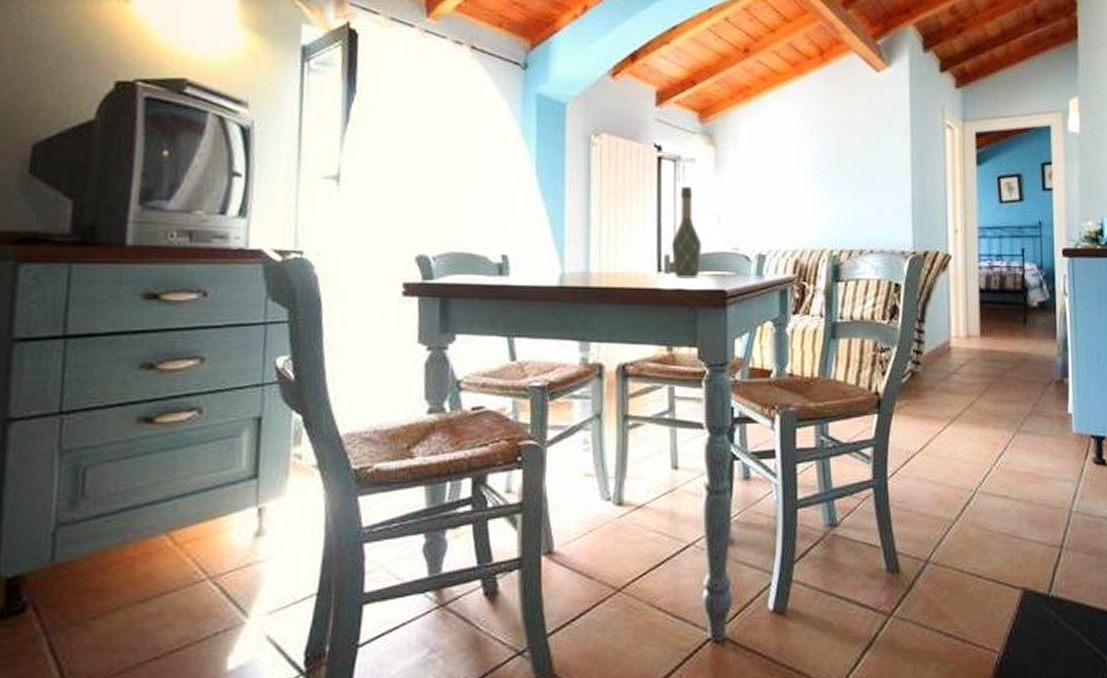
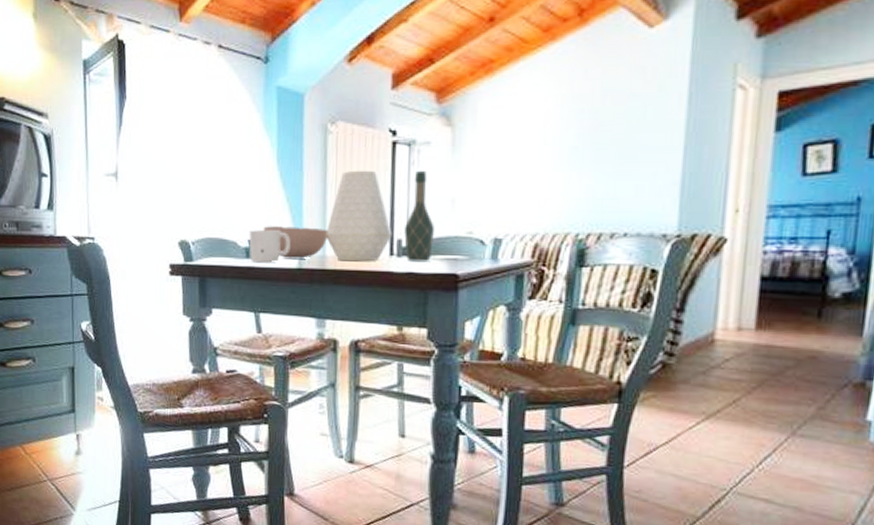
mug: none [502,244,551,280] -> present [249,230,291,262]
bowl: none [519,240,591,276] -> present [263,226,327,259]
vase: none [589,183,660,279] -> present [325,170,392,262]

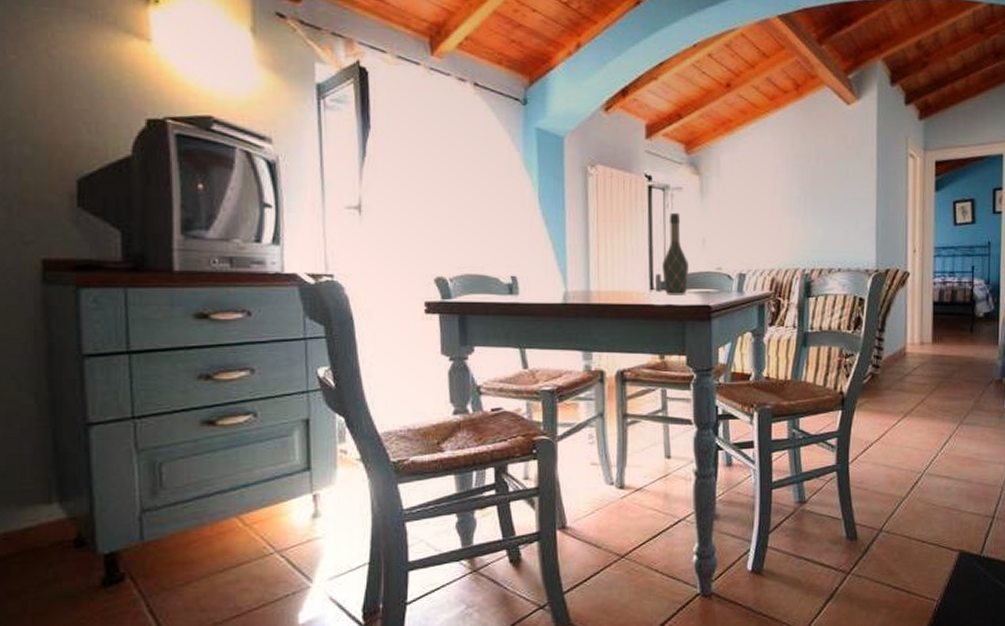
mug: present [249,230,291,262] -> none [512,266,555,298]
bowl: present [263,226,327,259] -> none [526,262,590,294]
vase: present [325,170,392,262] -> none [589,210,652,296]

